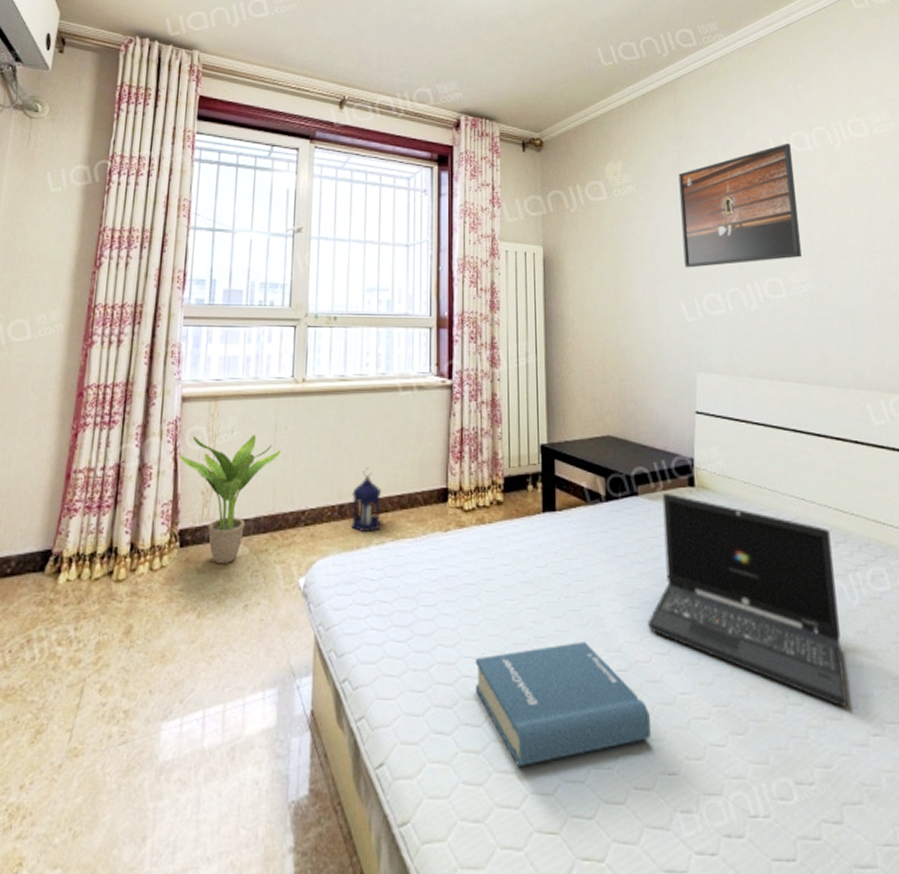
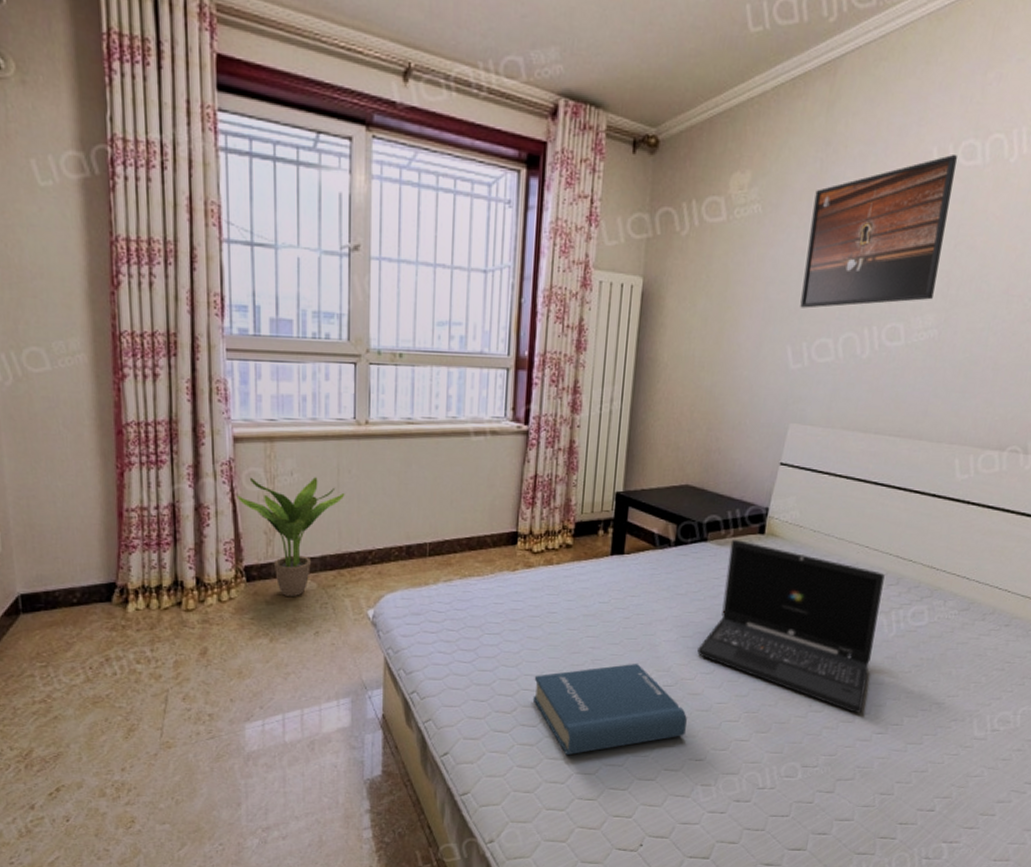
lantern: present [351,468,382,533] -> none [419,511,451,572]

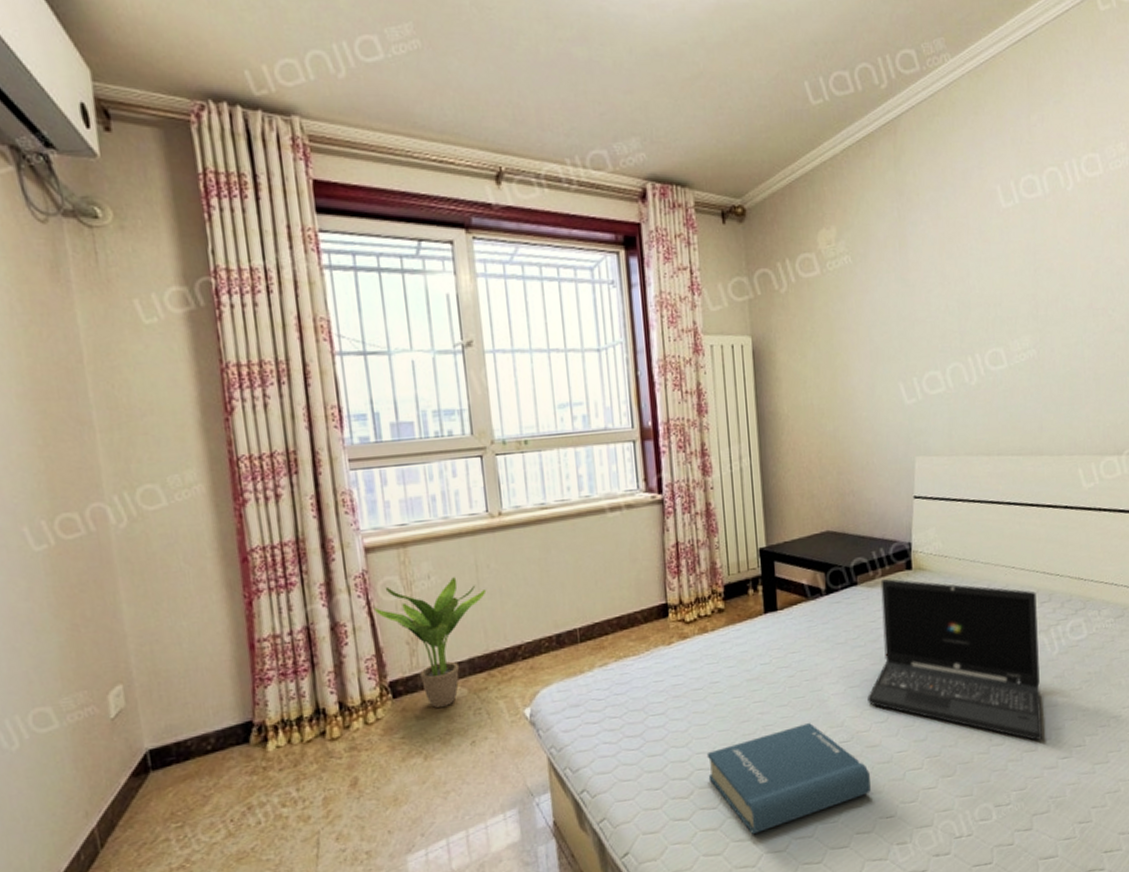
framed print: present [800,155,957,309] -> none [898,190,1025,346]

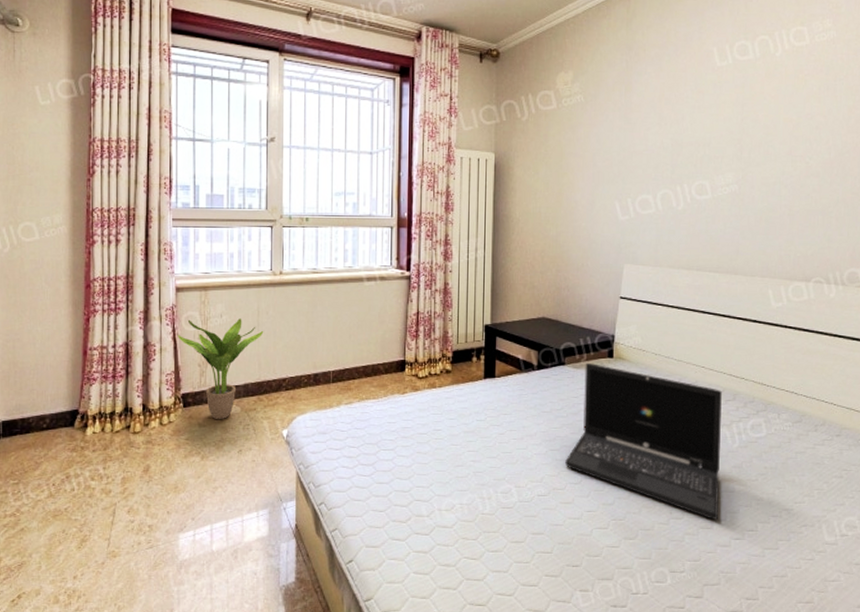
hardback book: present [706,722,871,835] -> none [424,474,561,562]

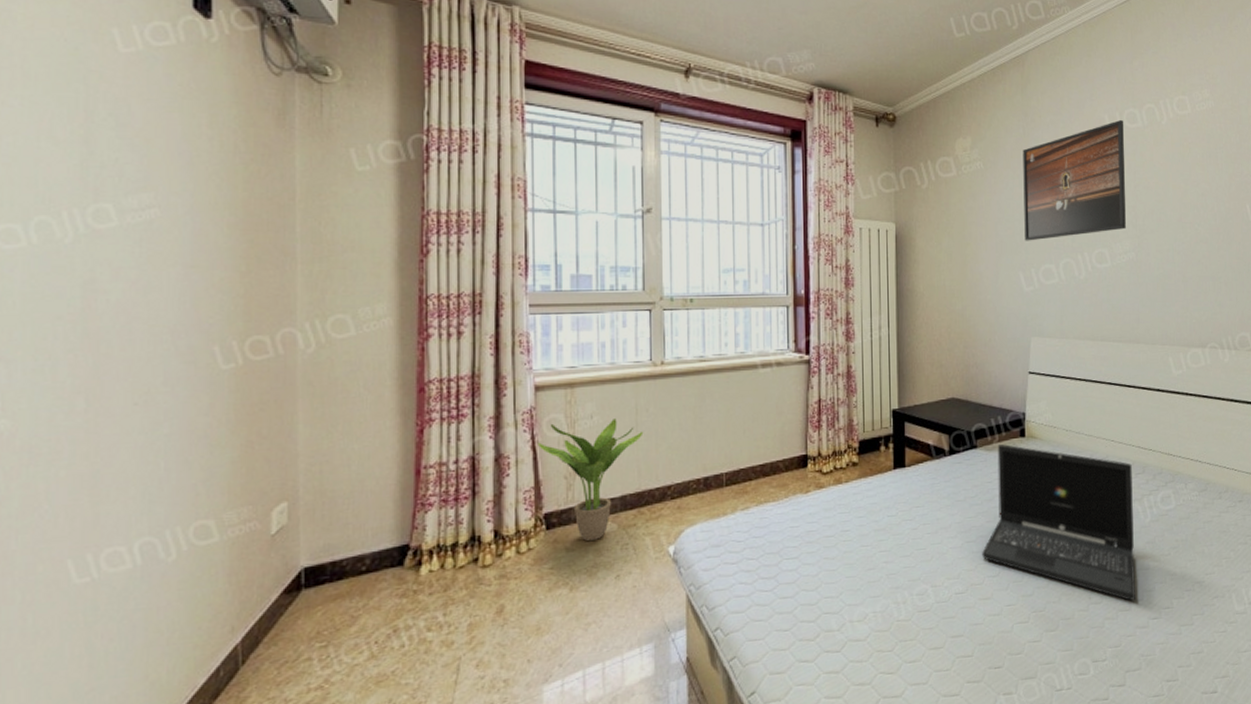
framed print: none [622,53,734,172] -> present [1023,120,1126,241]

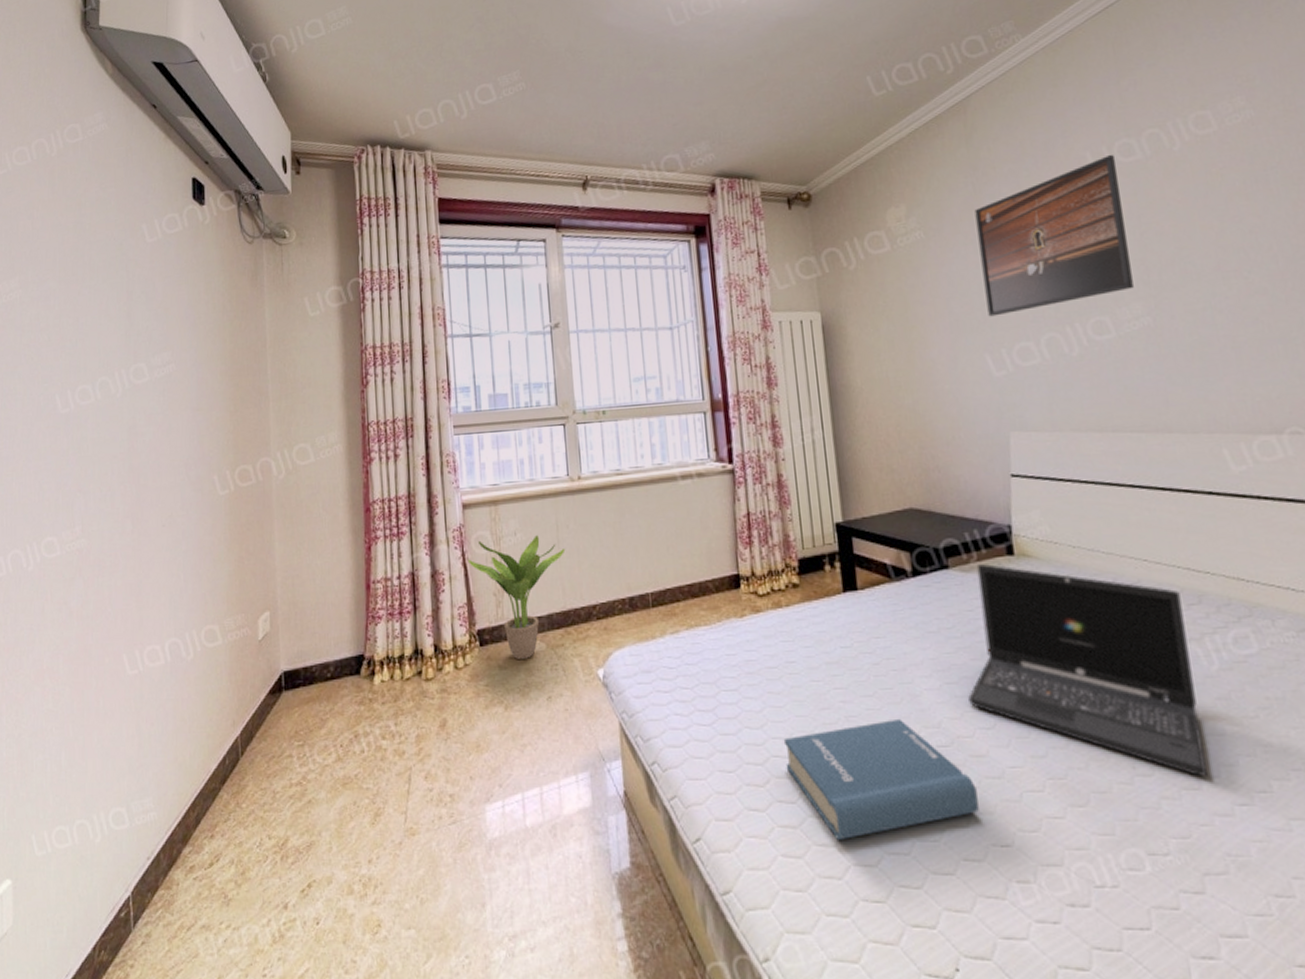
hardback book: none [834,573,982,680] -> present [783,718,979,841]

